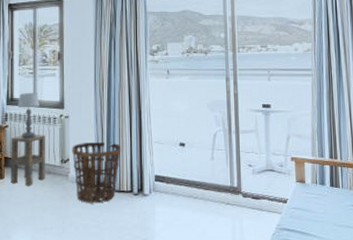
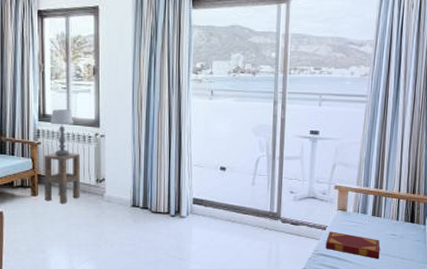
basket: present [72,142,121,204] -> none [108,163,159,223]
hardback book: none [288,204,343,232] -> present [326,231,380,259]

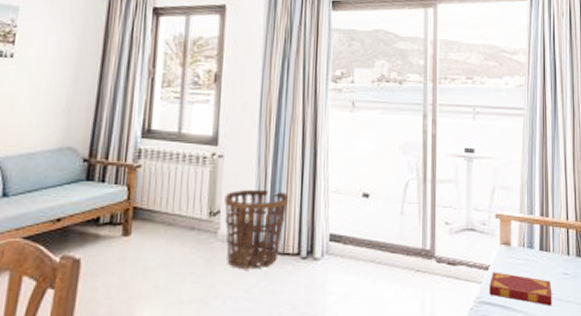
side table: present [44,153,80,204] -> none [139,178,190,246]
table lamp: present [50,109,73,156] -> none [155,123,186,183]
basket: none [108,163,159,223] -> present [224,190,289,270]

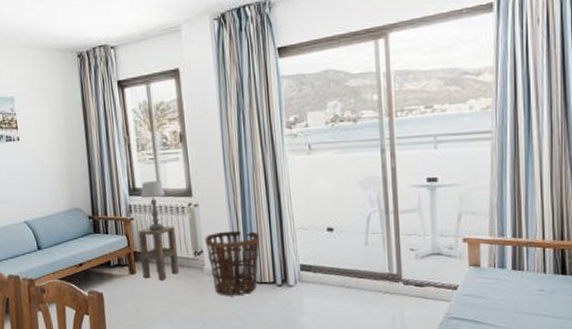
side table: none [139,178,190,246] -> present [138,226,179,281]
table lamp: none [155,123,186,183] -> present [140,181,165,231]
hardback book: present [489,272,552,306] -> none [459,291,527,320]

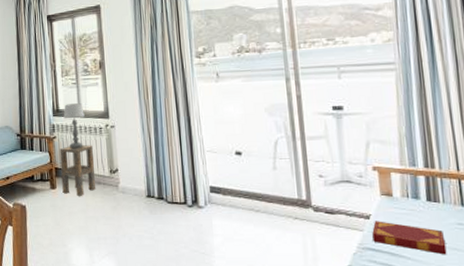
basket: present [205,230,260,297] -> none [120,152,172,215]
hardback book: none [459,291,527,320] -> present [372,221,447,255]

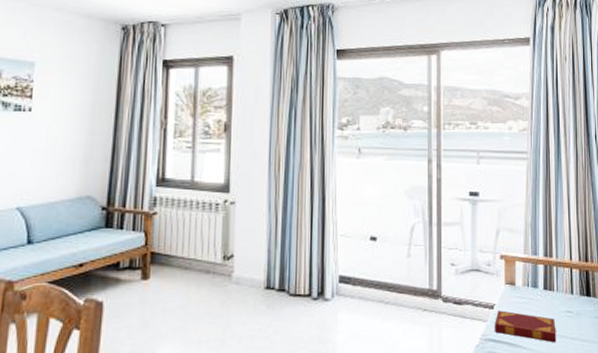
side table: present [60,145,95,196] -> none [157,224,204,288]
table lamp: present [63,103,85,149] -> none [170,172,199,229]

